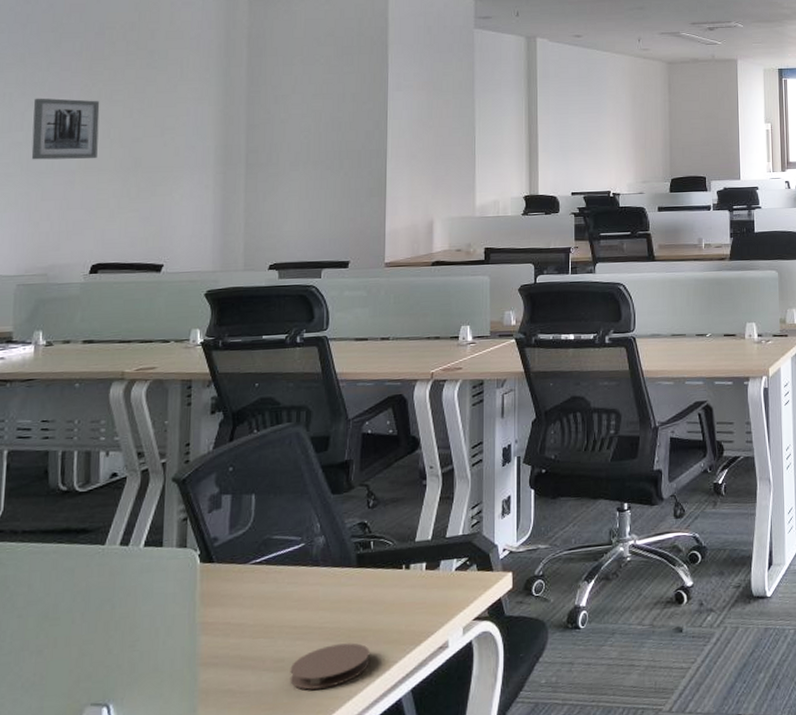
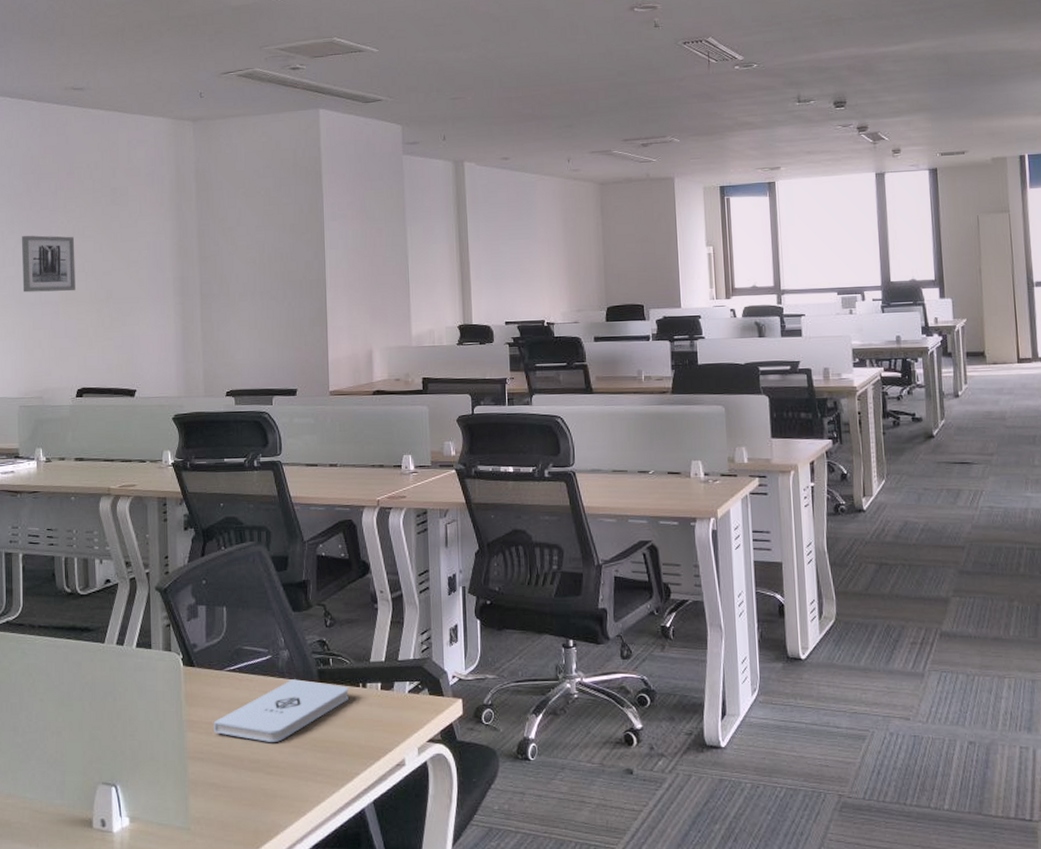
notepad: none [232,566,390,638] -> present [213,679,349,742]
coaster: present [290,643,370,690] -> none [265,752,334,791]

